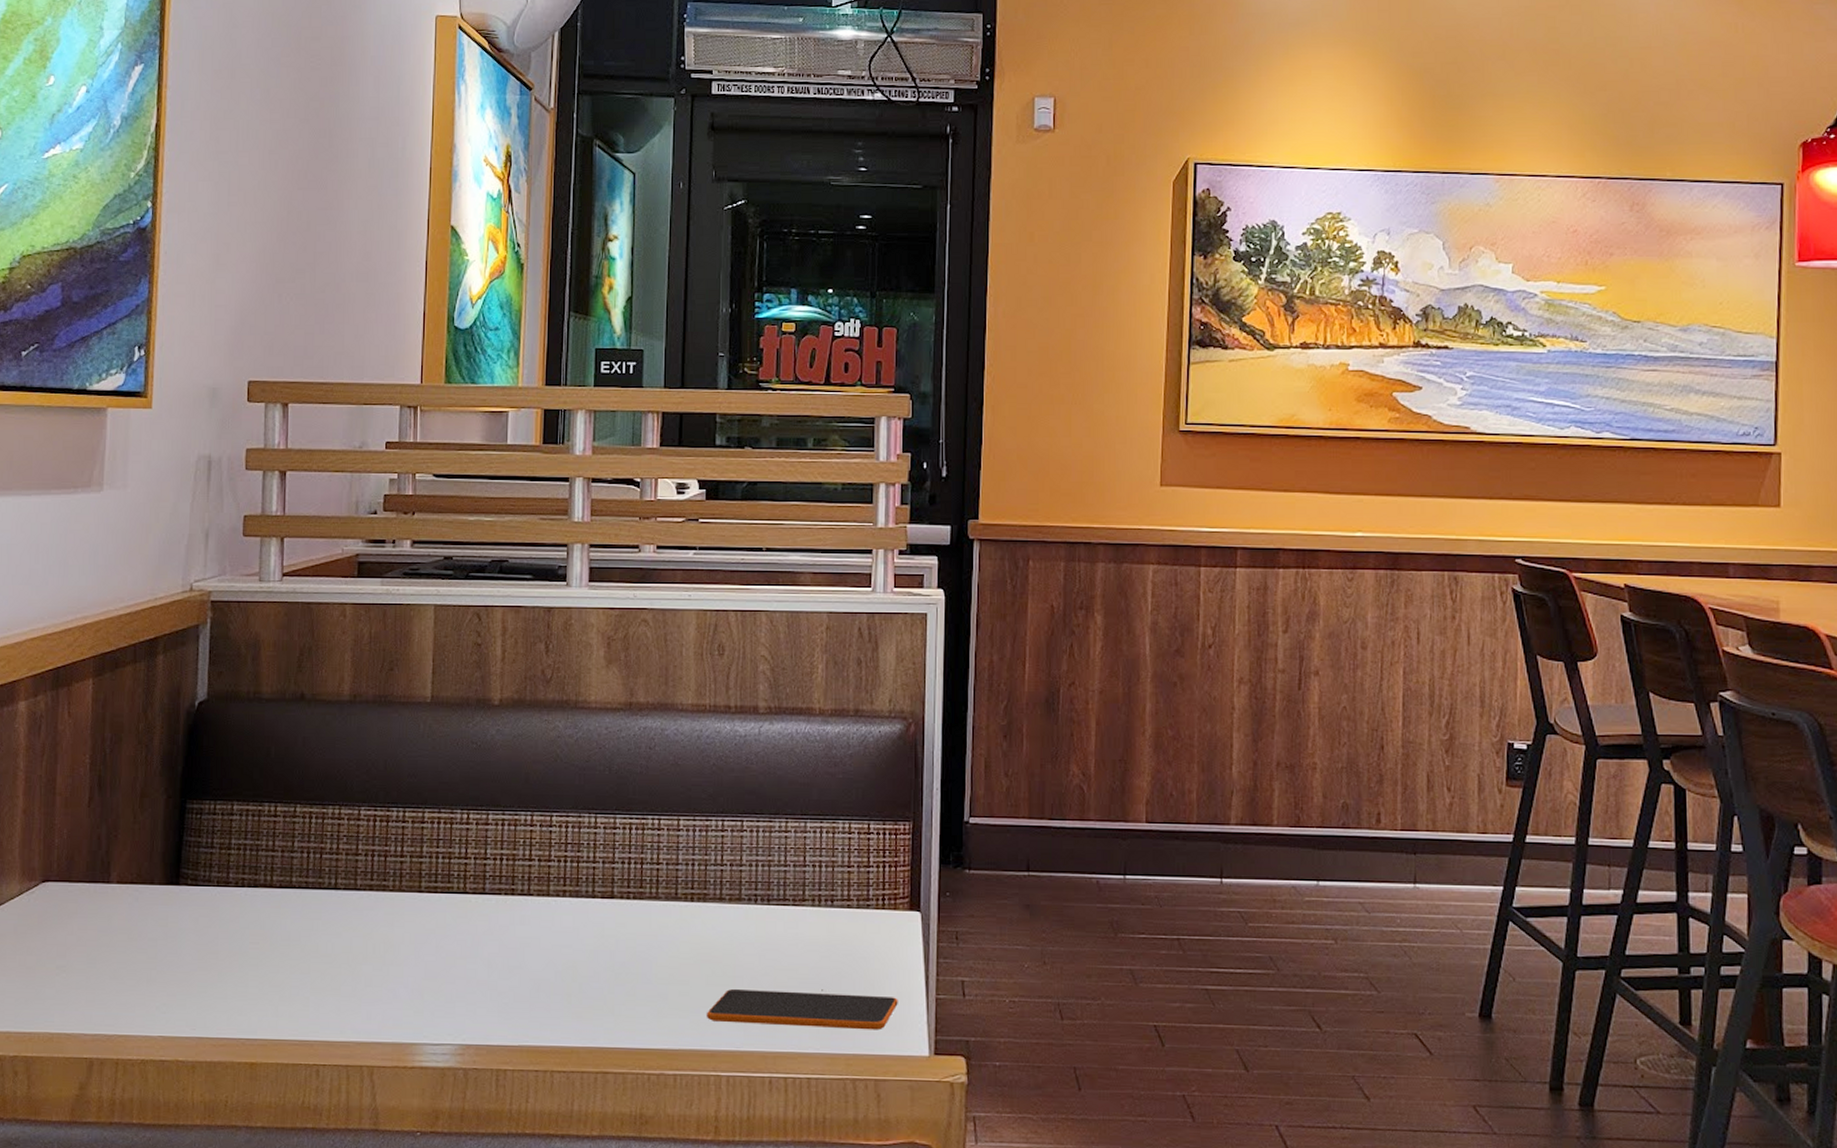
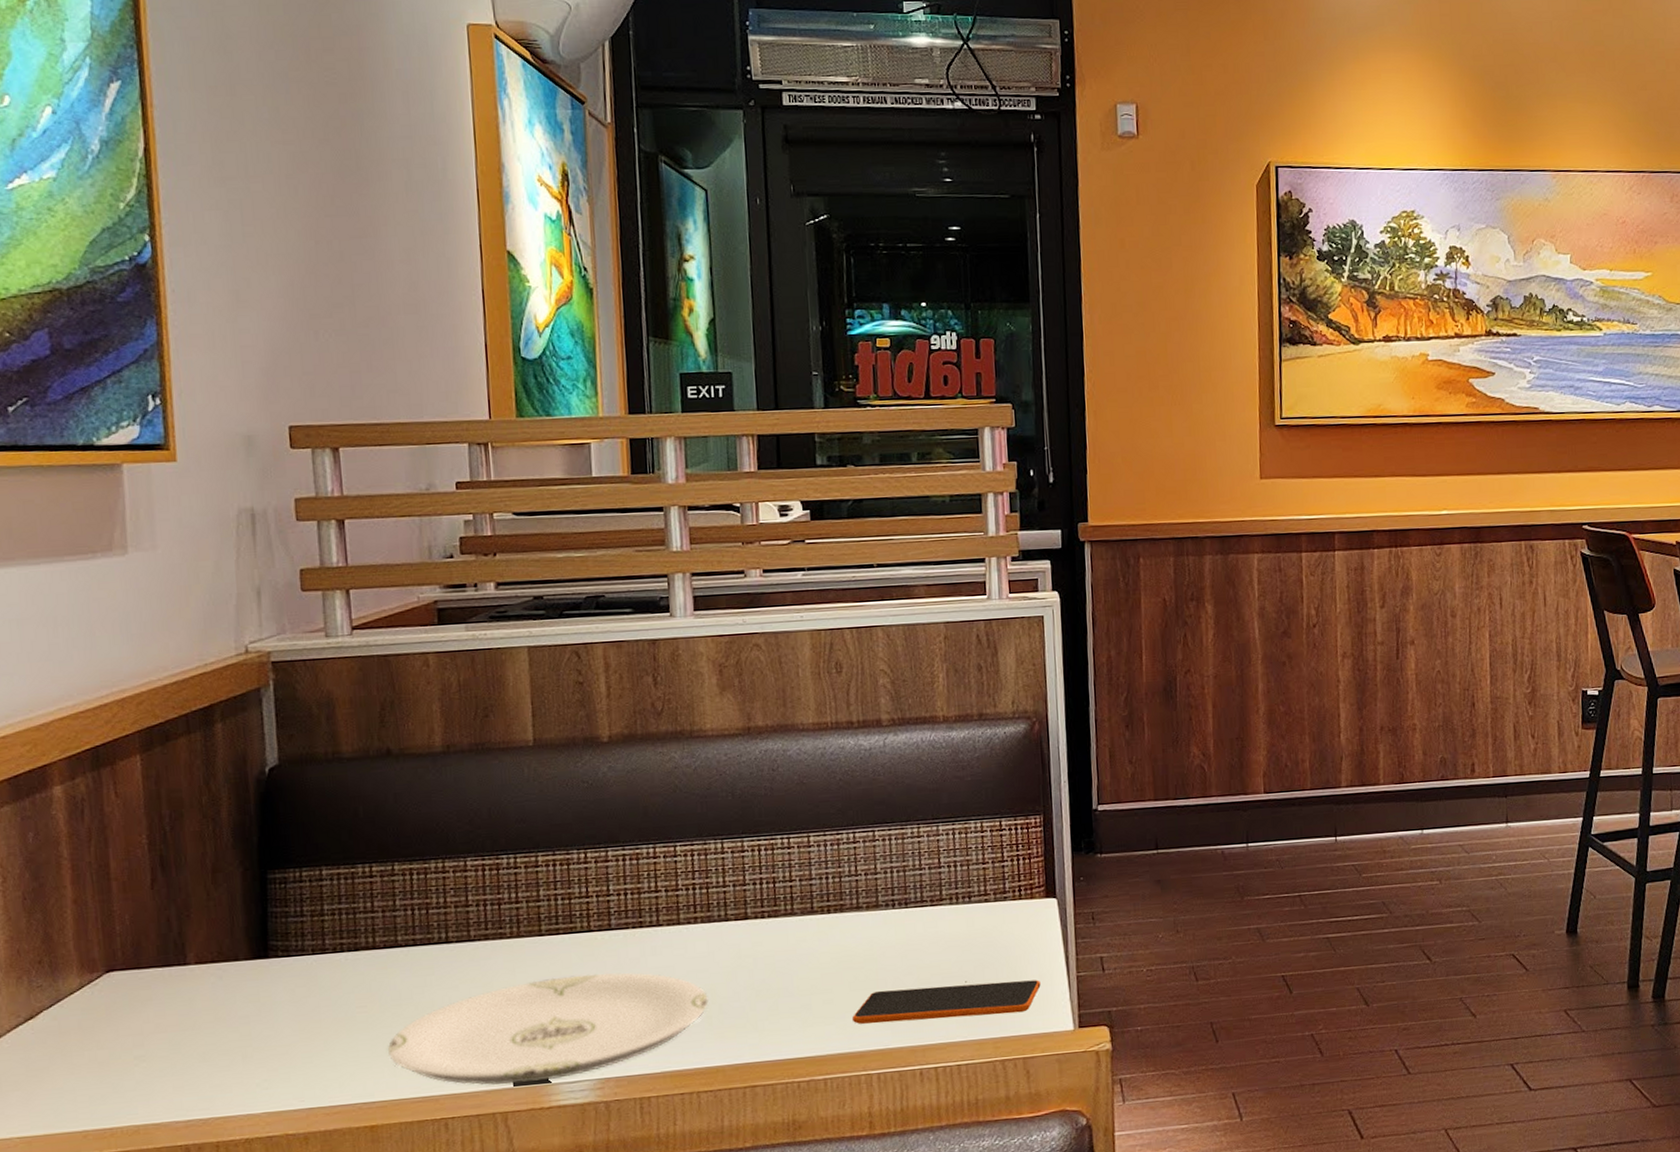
plate: none [274,935,569,1039] -> present [388,972,709,1085]

